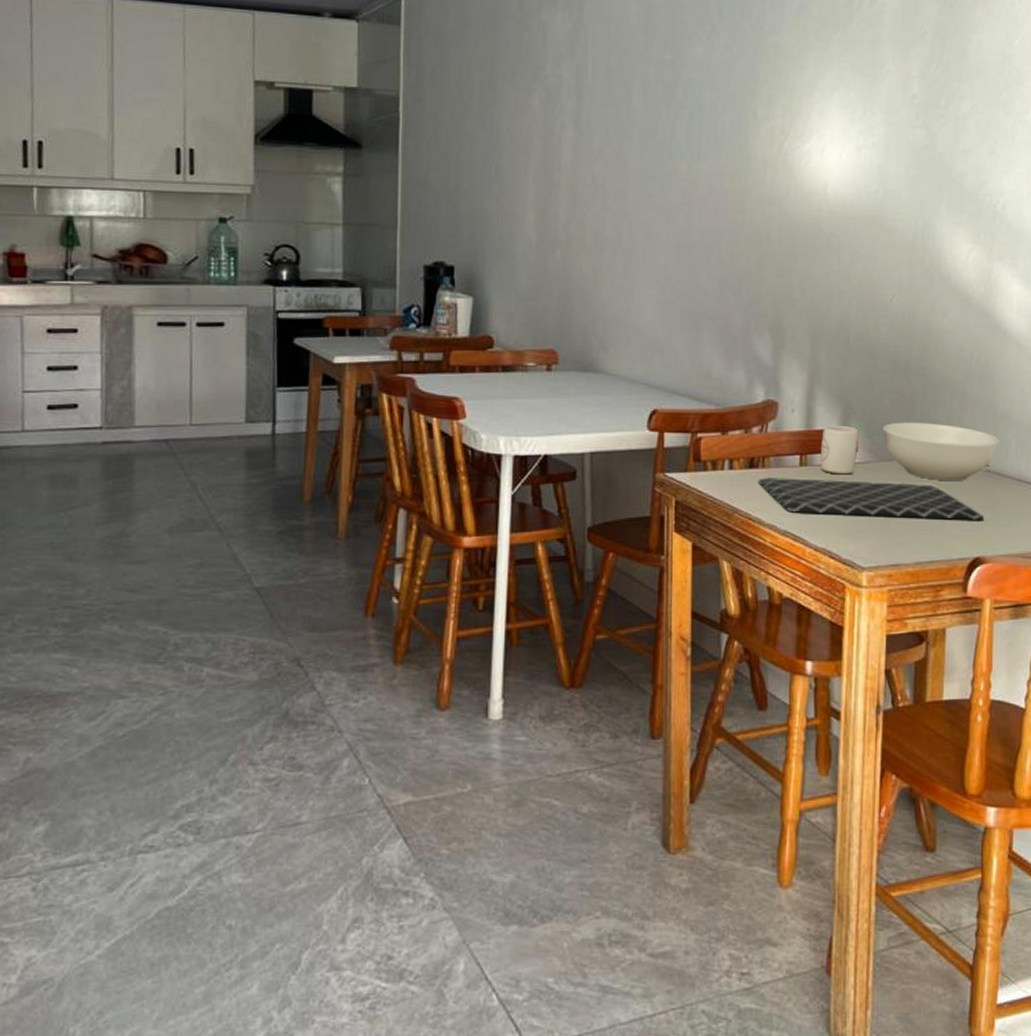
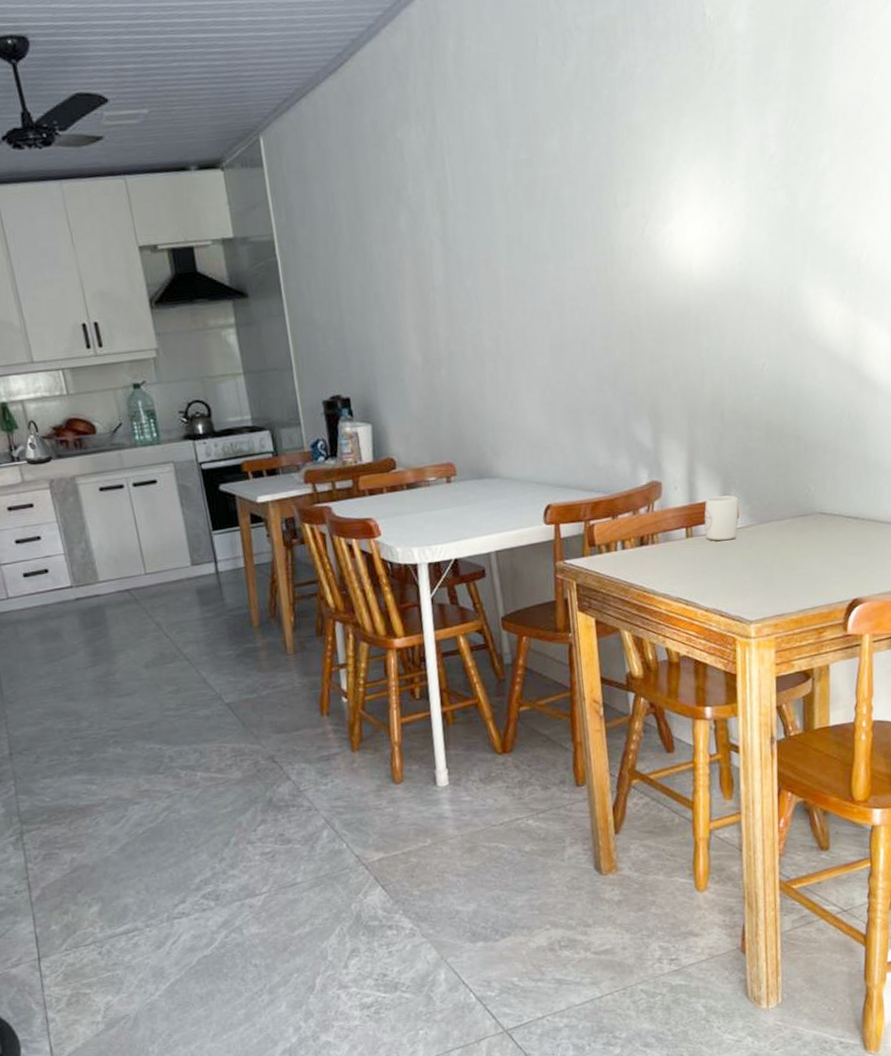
kettle: none [79,239,113,288] -> present [23,420,53,466]
placemat: present [758,476,985,520] -> none [649,539,861,581]
bowl: present [882,422,1000,482] -> none [761,481,873,534]

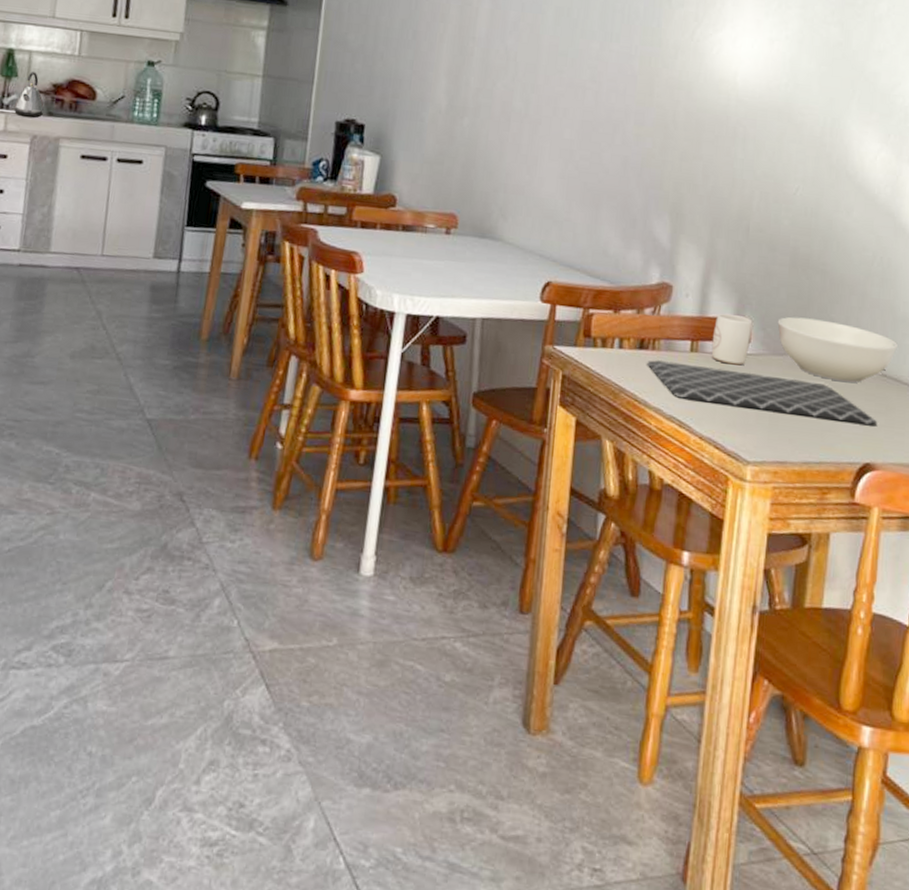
placemat: none [649,539,861,581] -> present [647,359,878,425]
bowl: none [761,481,873,534] -> present [777,316,899,383]

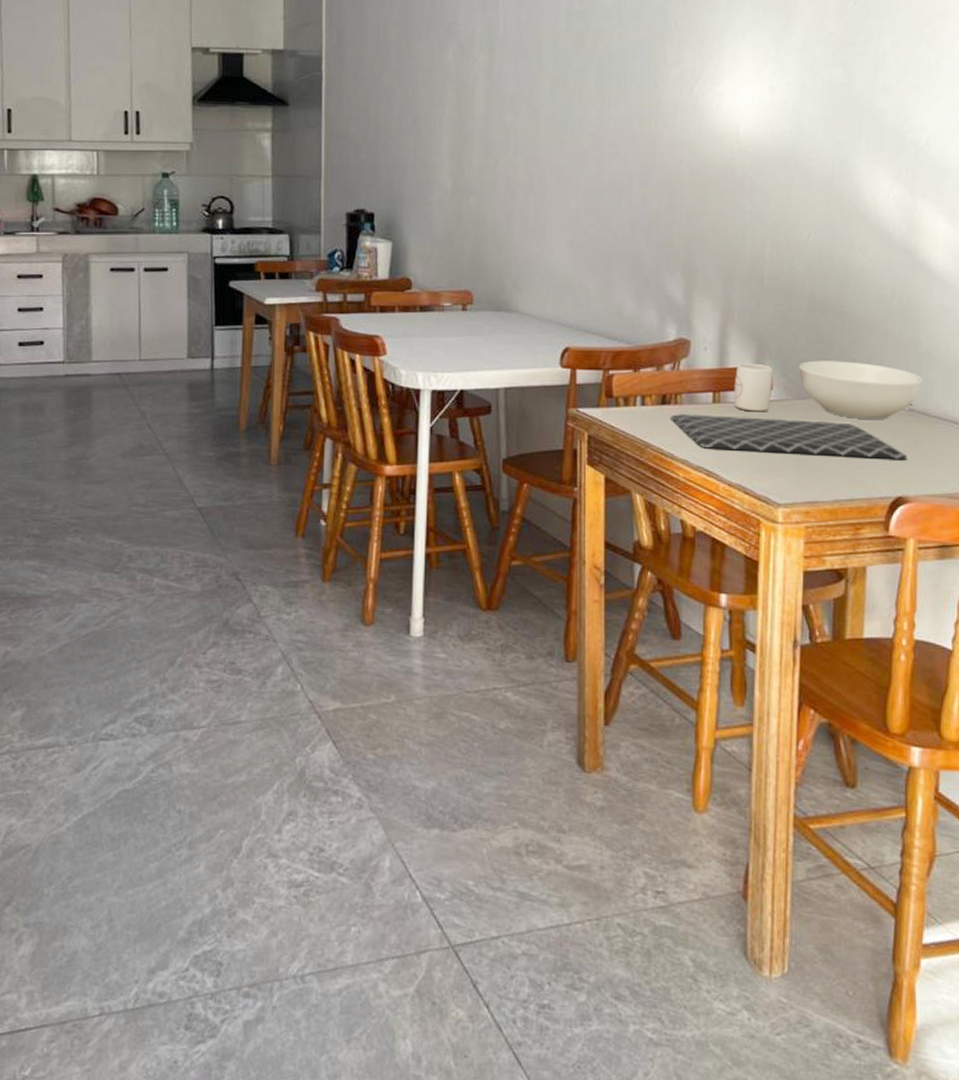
kettle: present [13,72,45,119] -> none [43,194,72,238]

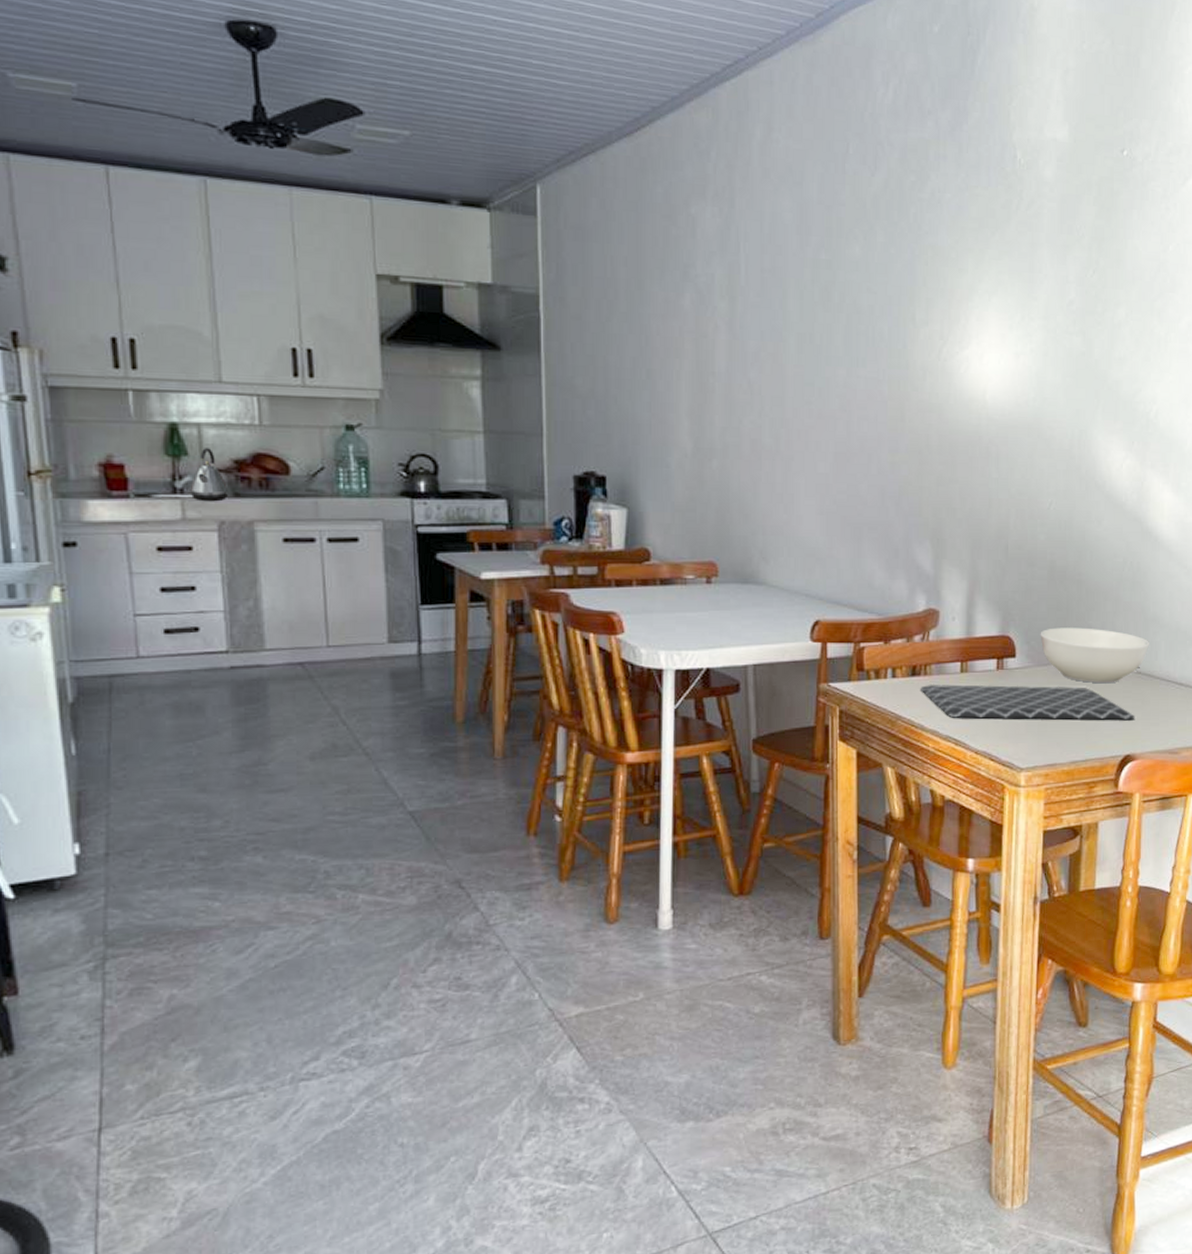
kettle: none [43,194,72,238] -> present [189,448,229,502]
mug: present [734,363,773,412] -> none [980,632,1017,680]

